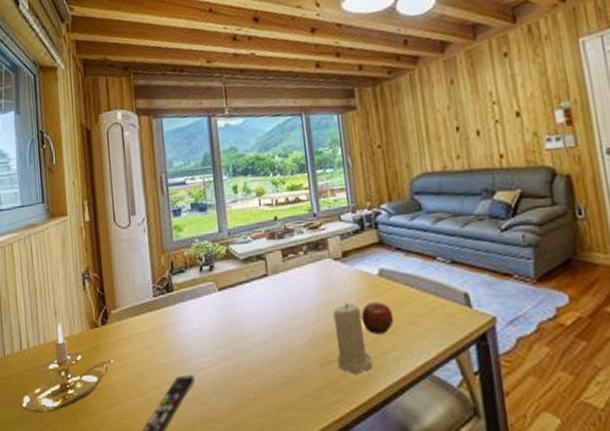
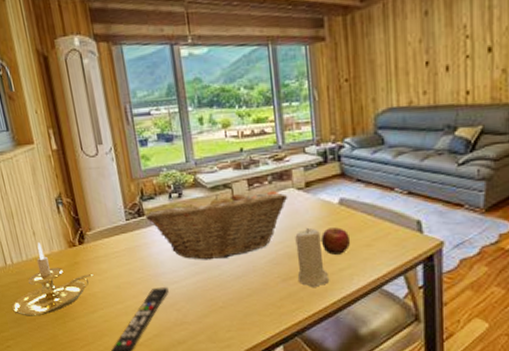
fruit basket: none [173,262,325,342] -> present [144,191,288,260]

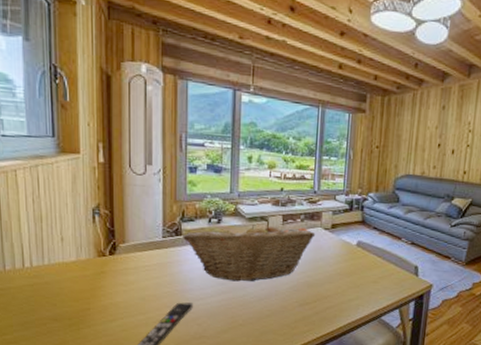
candle holder: present [12,243,94,316] -> none [22,249,119,321]
candle: present [295,227,330,287] -> none [312,262,340,313]
apple: present [320,227,351,255] -> none [337,264,362,287]

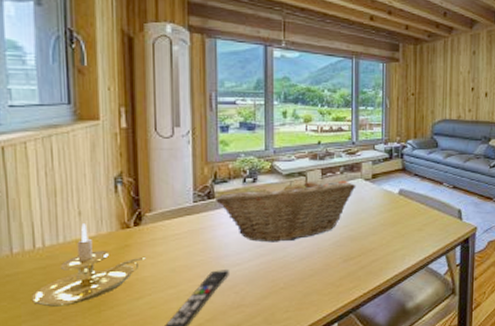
candle holder: none [22,249,119,321] -> present [32,224,146,307]

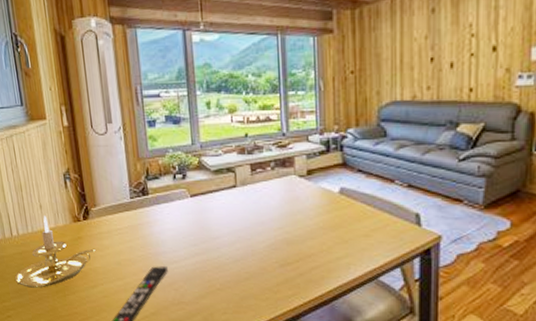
fruit basket: present [214,180,356,243] -> none [148,177,290,242]

